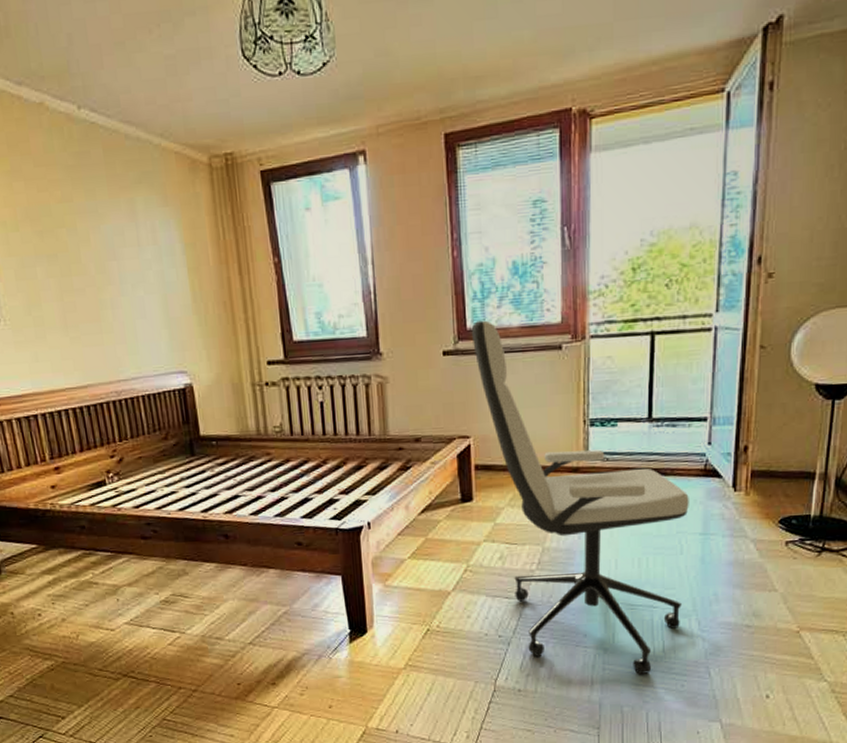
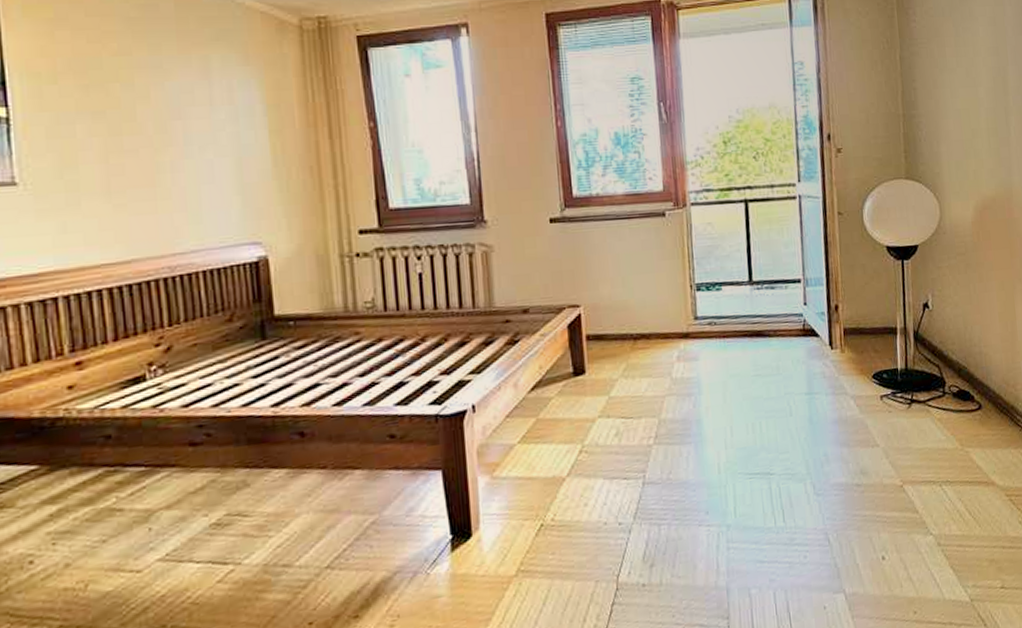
office chair: present [471,320,689,675] -> none [577,188,797,551]

